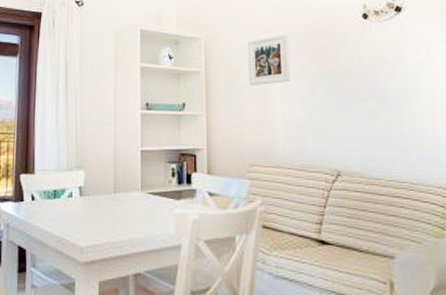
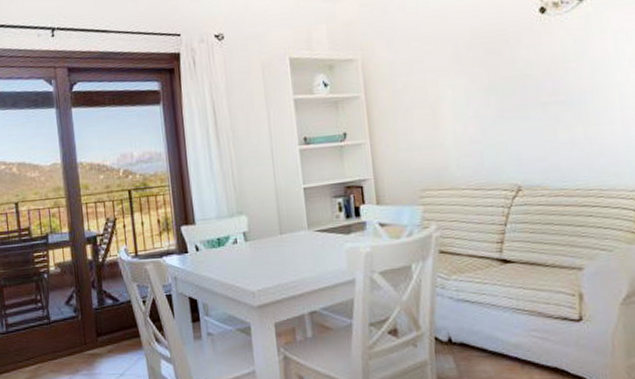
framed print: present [248,33,291,86] -> none [410,41,461,106]

